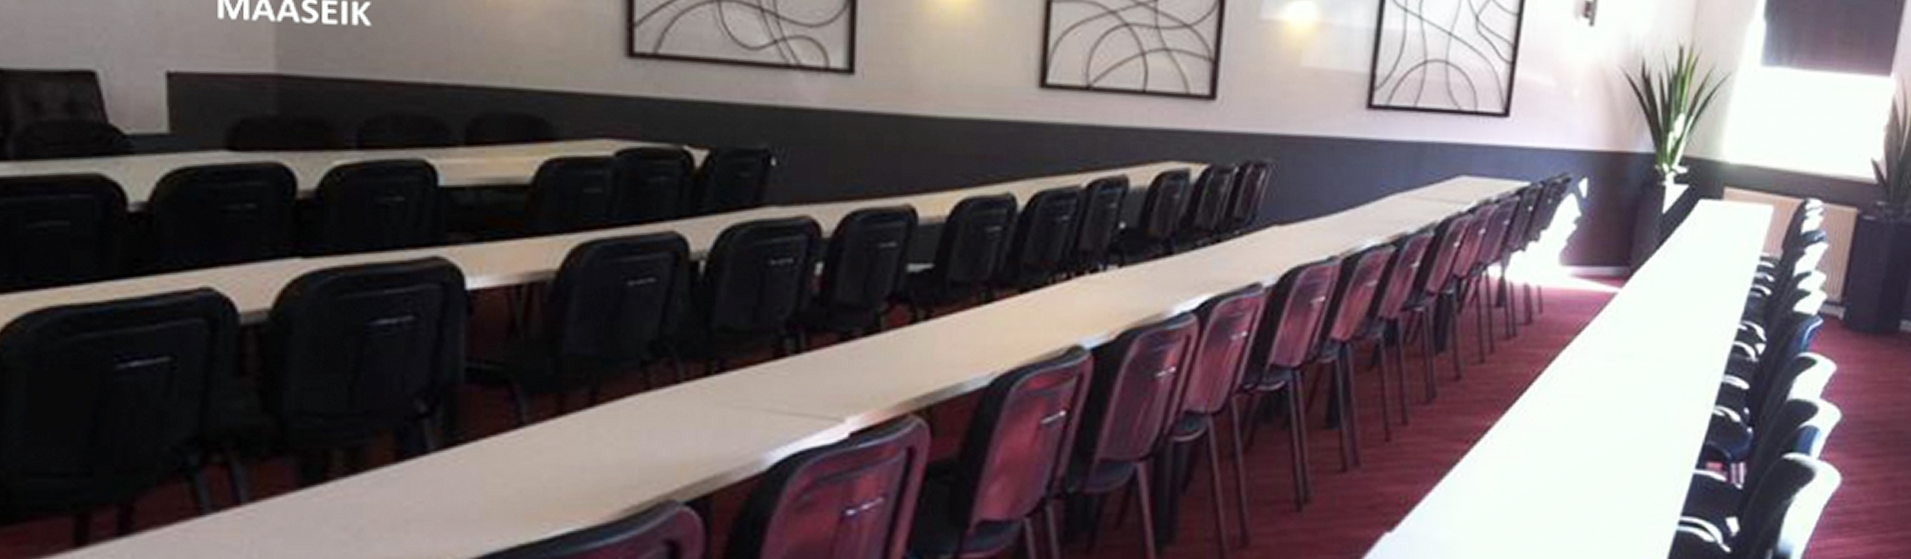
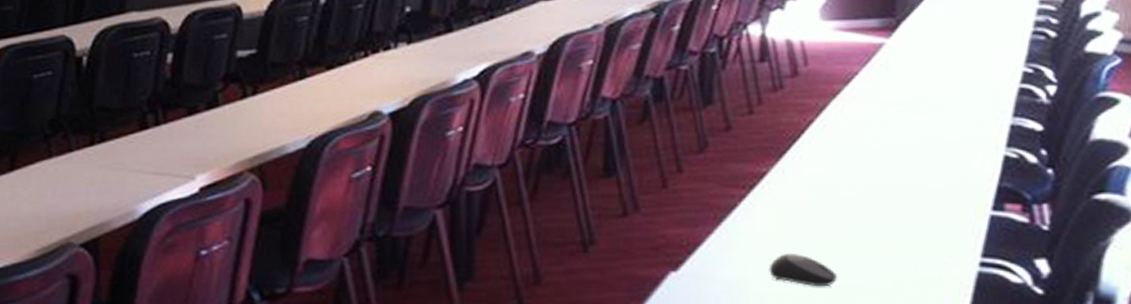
computer mouse: none [1483,511,1549,547] -> present [769,253,838,287]

